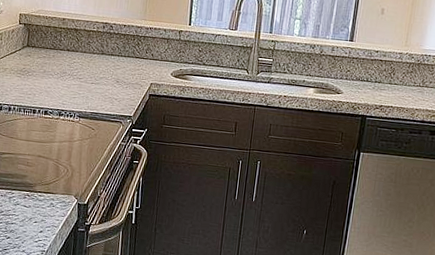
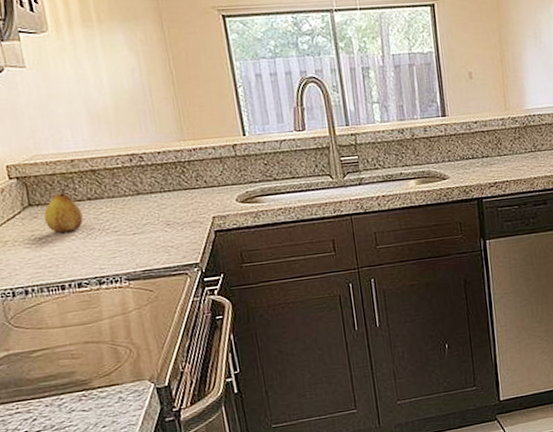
fruit: none [34,37,61,72] -> present [43,187,83,233]

